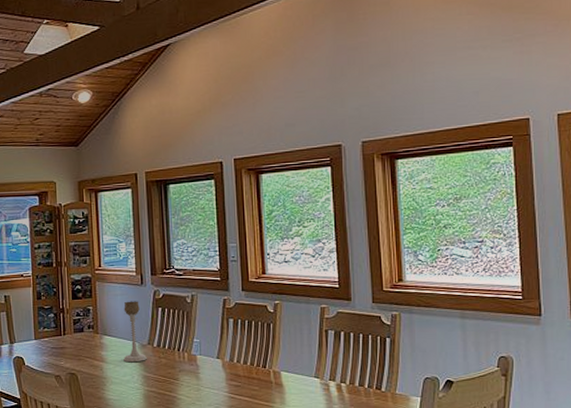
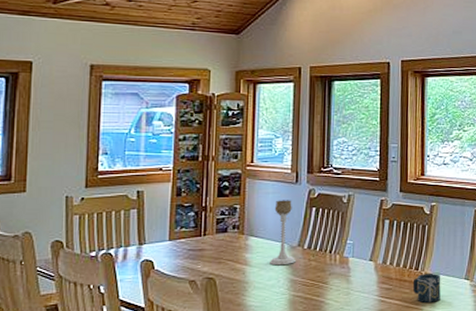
cup: none [261,372,291,400] -> present [412,274,441,303]

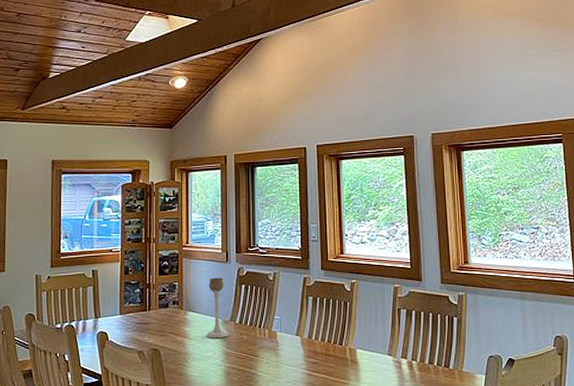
cup: present [412,274,441,303] -> none [337,349,365,377]

